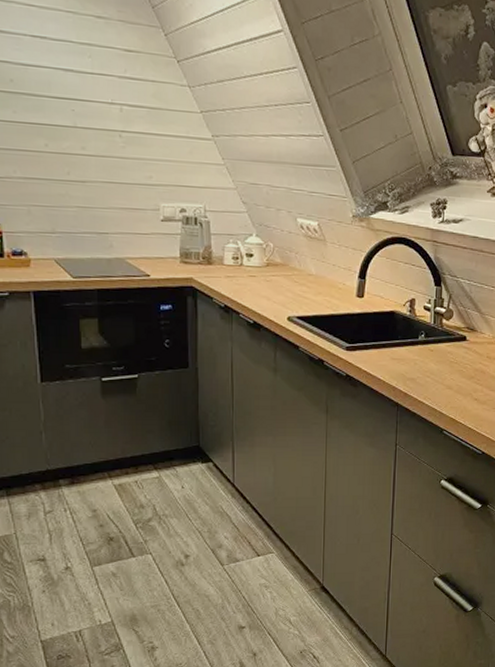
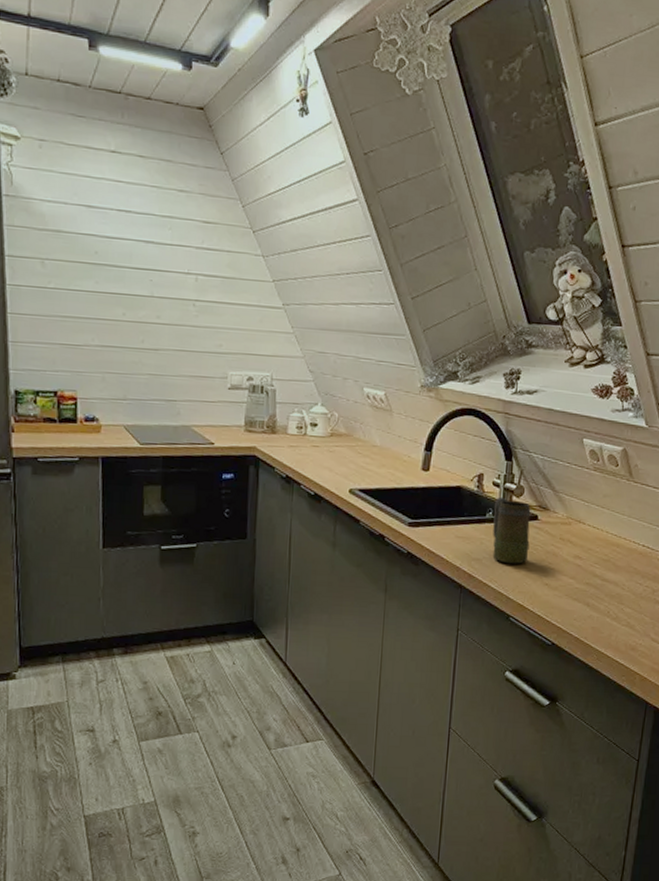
mug: none [425,320,460,382] -> present [492,496,531,564]

